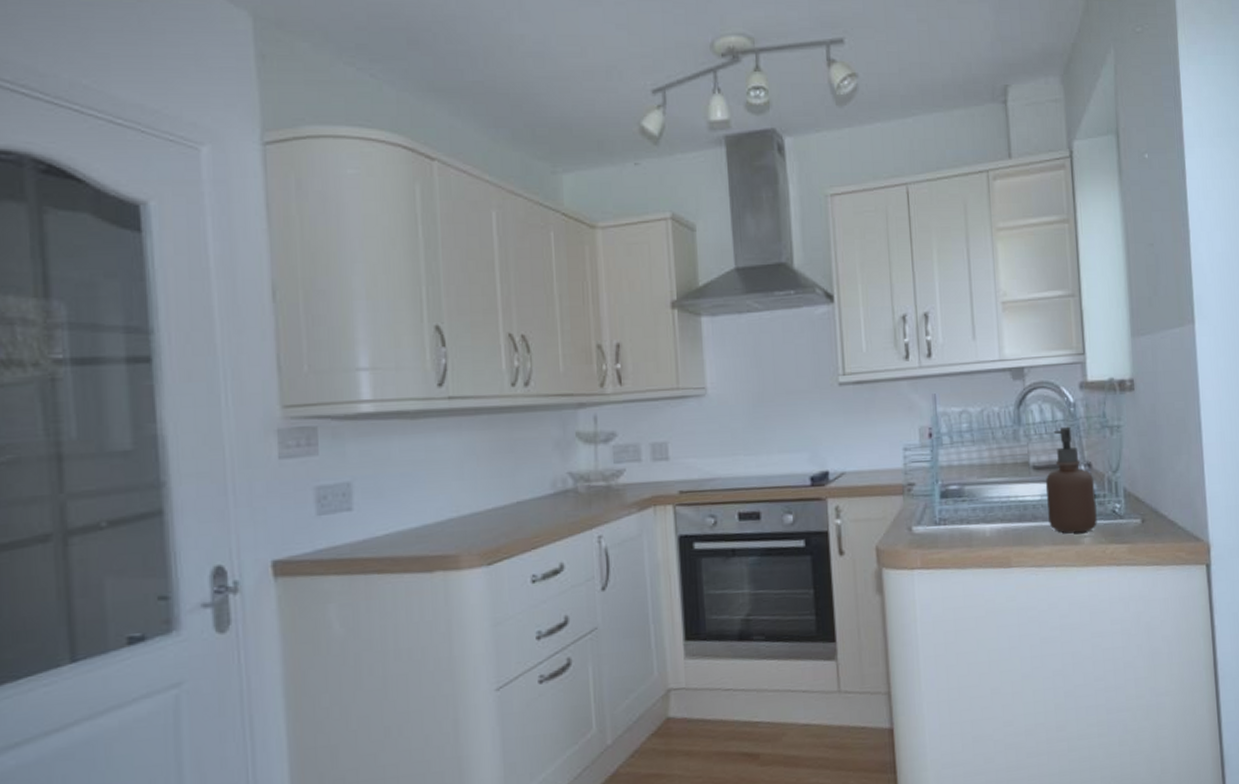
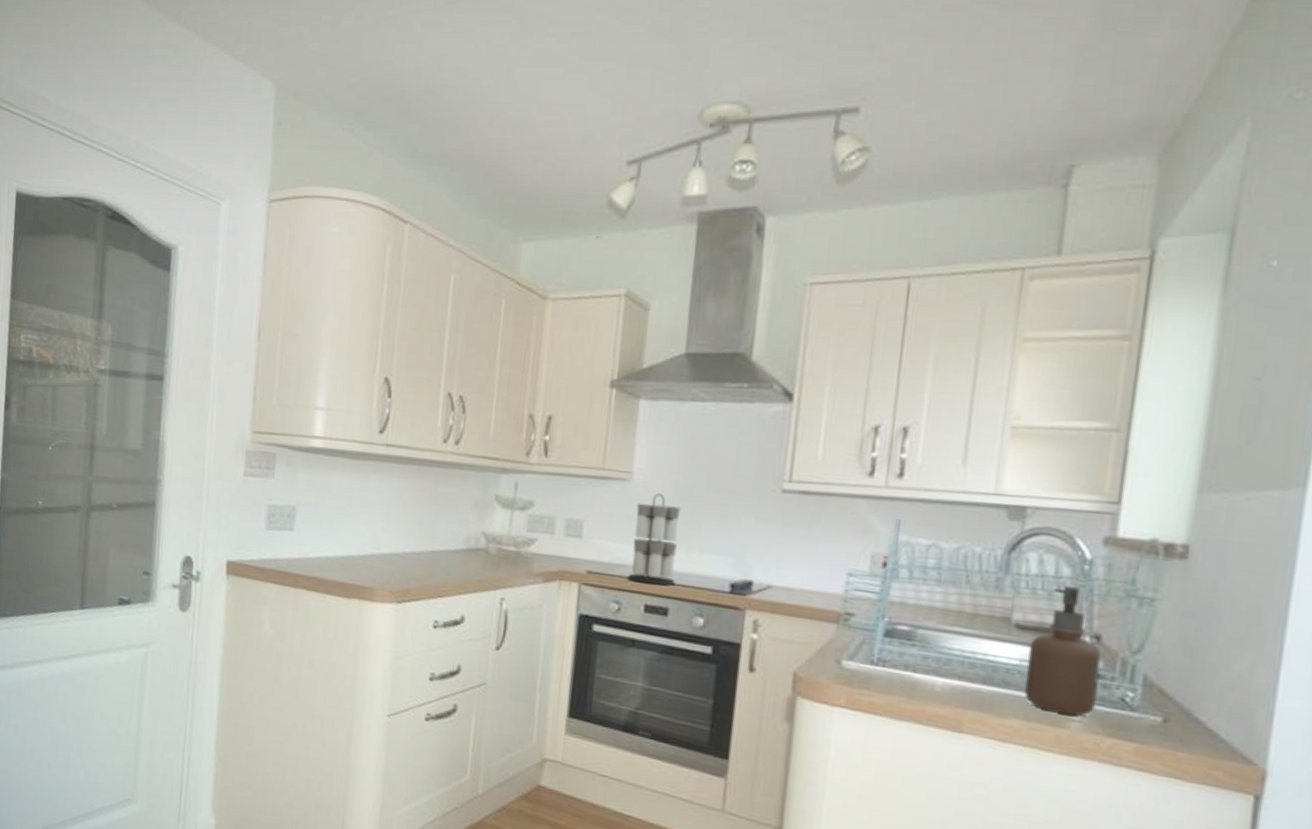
spice rack: none [715,403,763,493] -> present [627,492,681,586]

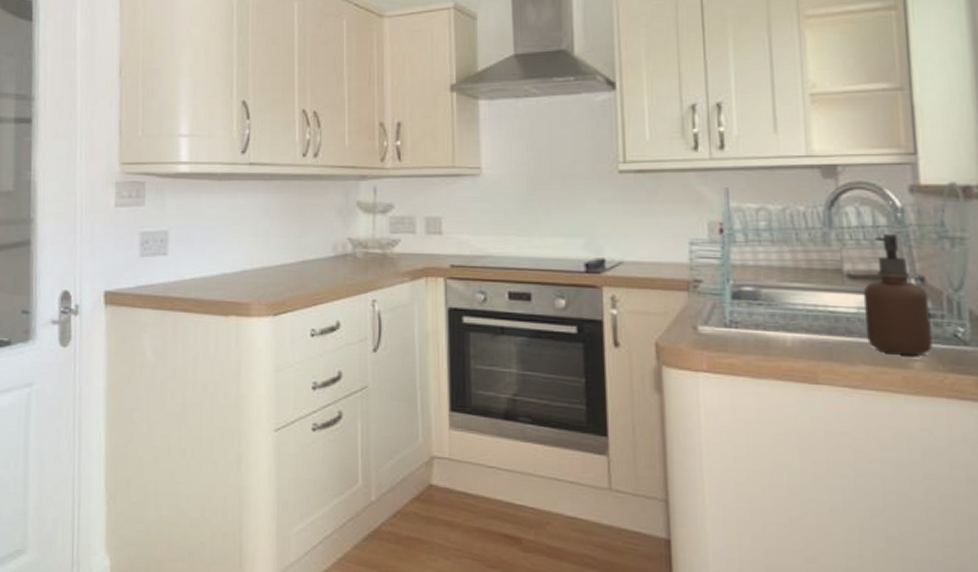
spice rack: present [627,492,681,586] -> none [489,184,534,272]

